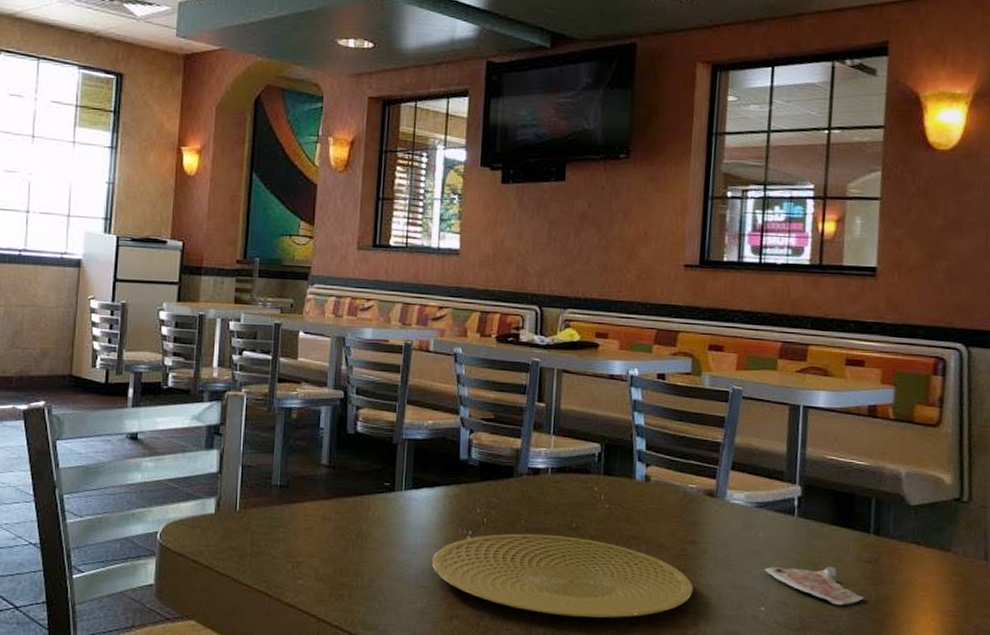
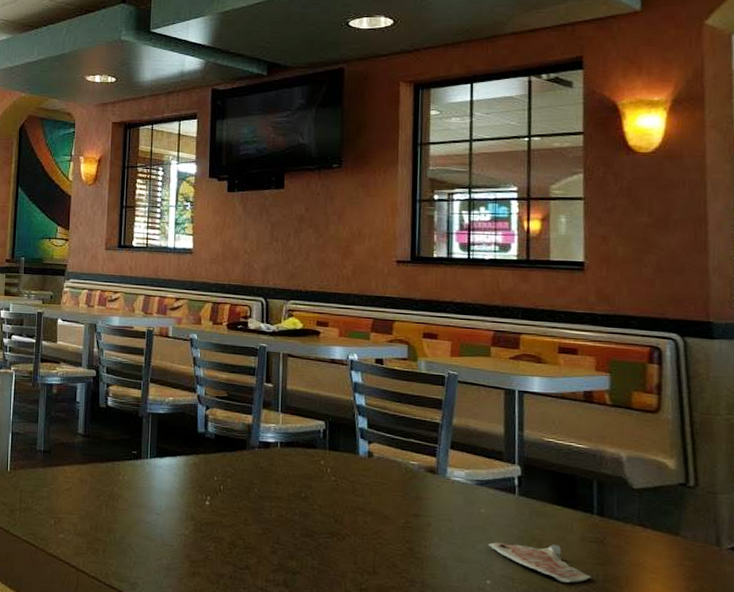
plate: present [432,533,693,618] -> none [176,500,419,583]

